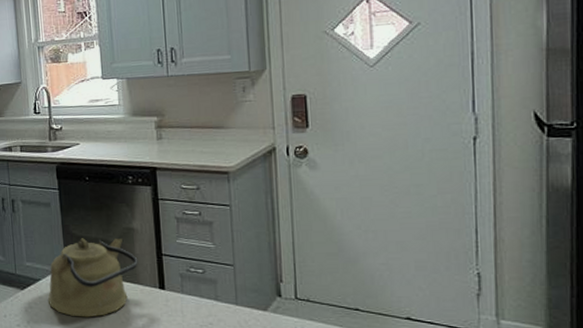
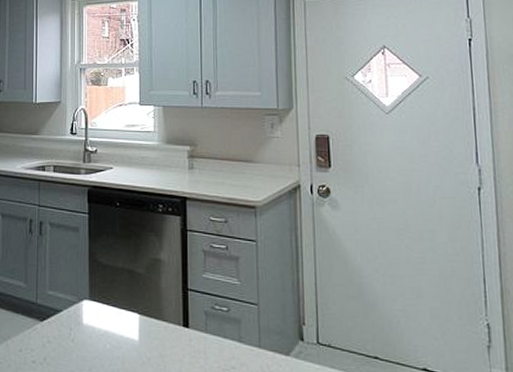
kettle: present [47,238,138,318] -> none [67,267,163,356]

